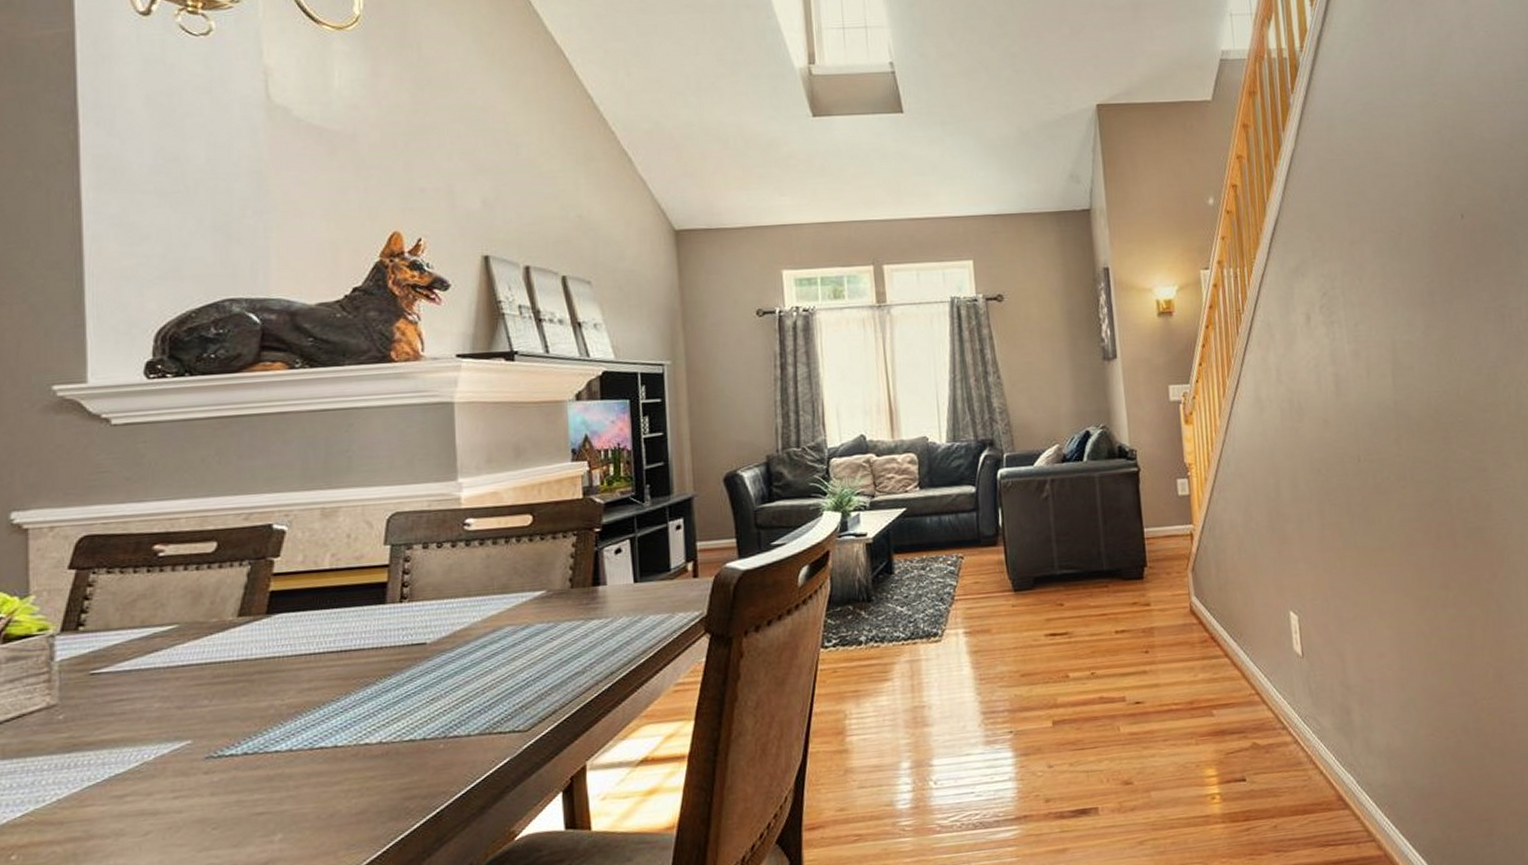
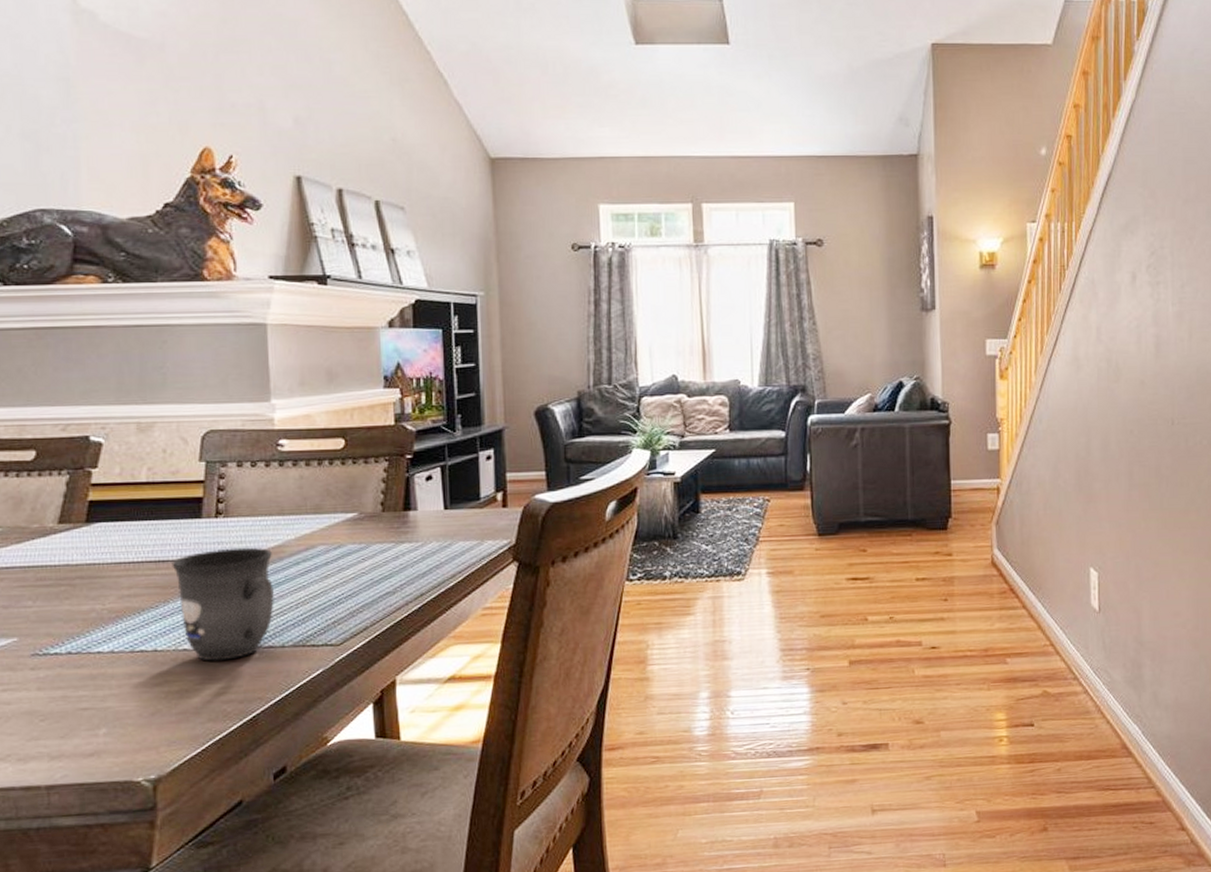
mug: none [354,631,460,755] -> present [172,547,274,661]

